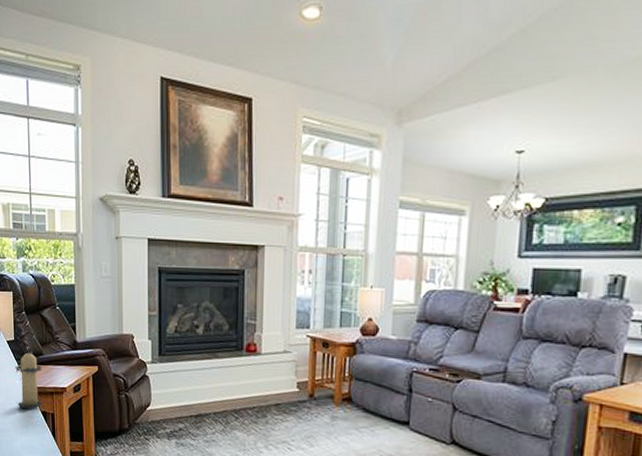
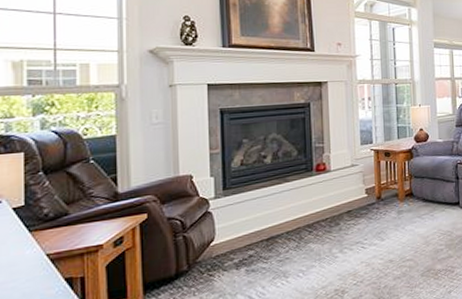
candle: present [15,349,43,409] -> none [25,211,68,282]

